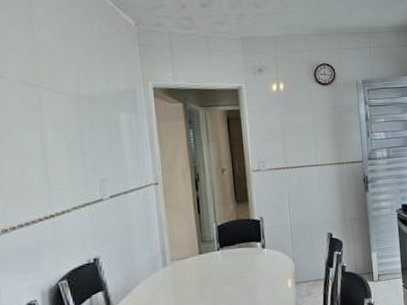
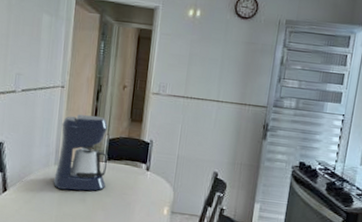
coffee maker: none [163,205,223,292] -> present [54,114,108,191]

